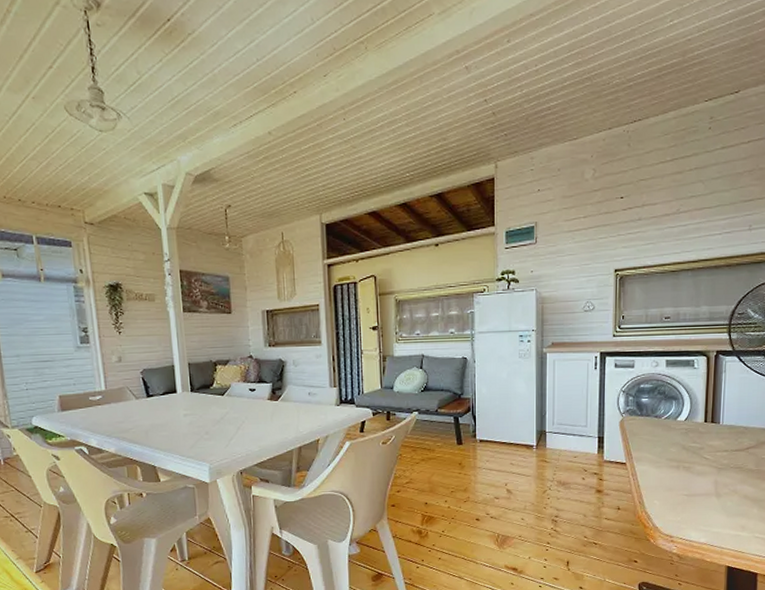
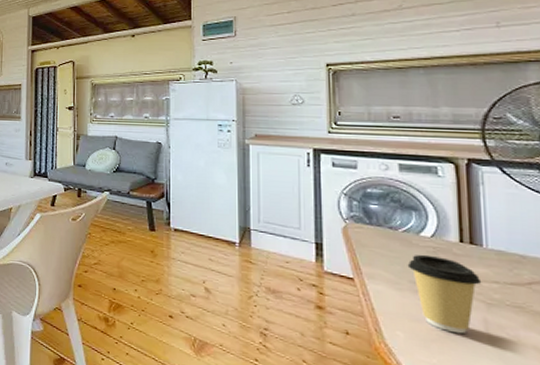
coffee cup: none [666,435,717,495] -> present [407,254,482,334]

